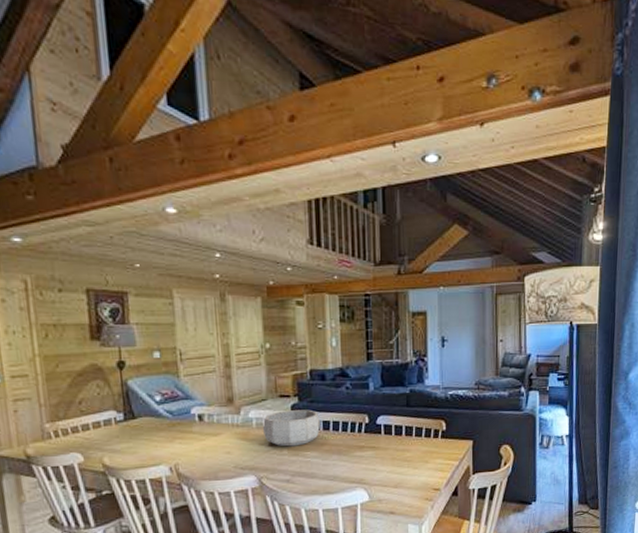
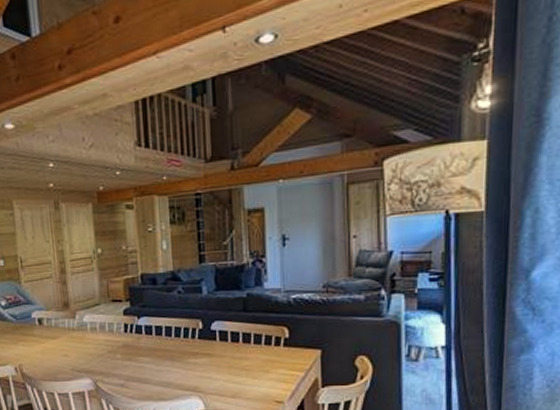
decorative bowl: present [263,409,320,447] -> none [97,314,153,352]

